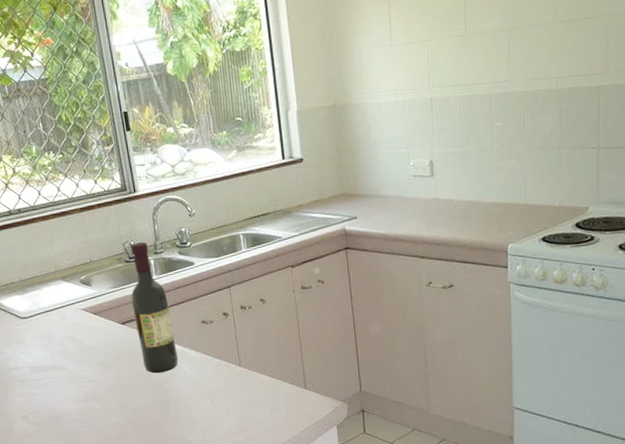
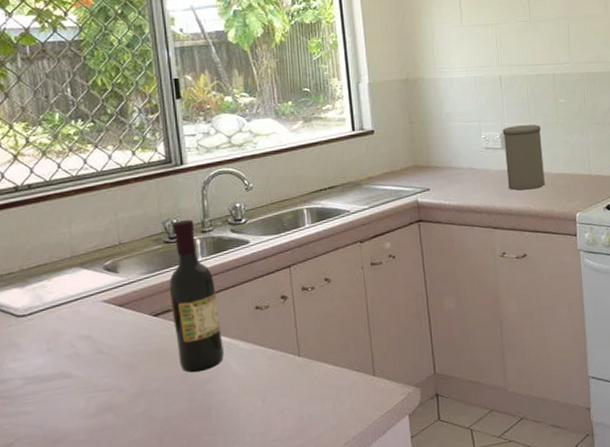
canister: none [432,150,476,220] -> present [502,124,545,191]

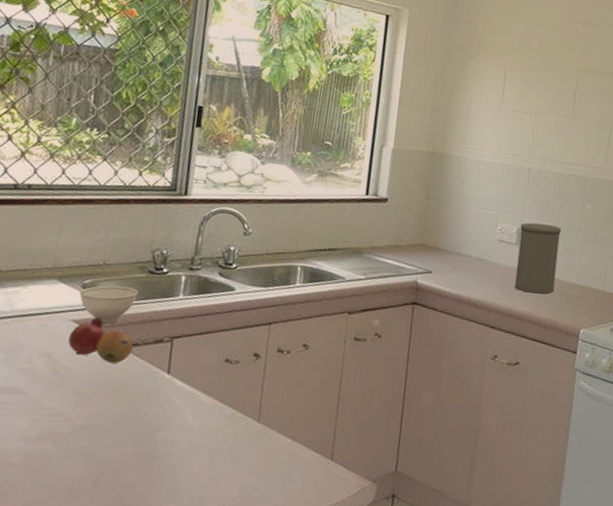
fruit: none [102,293,137,332] -> present [67,317,106,356]
bowl: none [103,259,159,298] -> present [79,285,138,324]
fruit: none [131,300,166,332] -> present [96,329,134,363]
wine bottle: present [169,220,224,373] -> none [133,252,190,417]

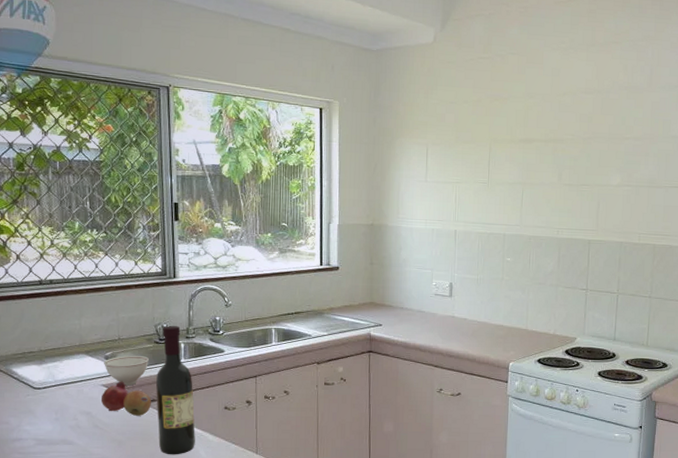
wine bottle: none [133,252,190,417] -> present [155,326,195,455]
canister: present [514,222,561,294] -> none [451,277,487,336]

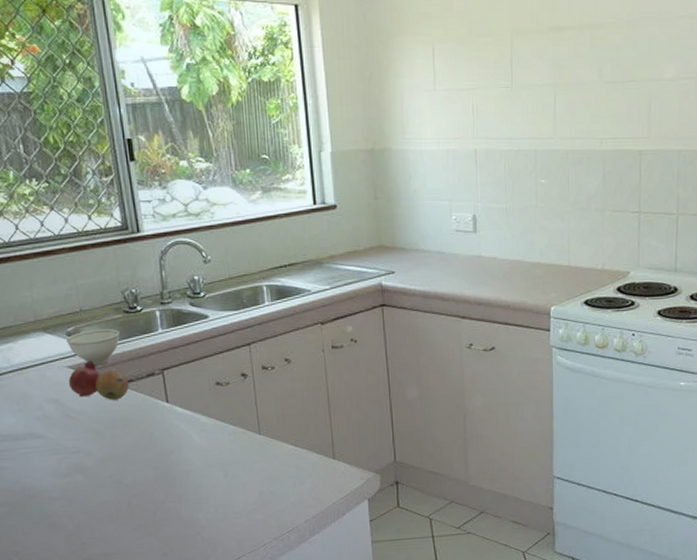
wine bottle: present [155,326,195,455] -> none [130,290,186,443]

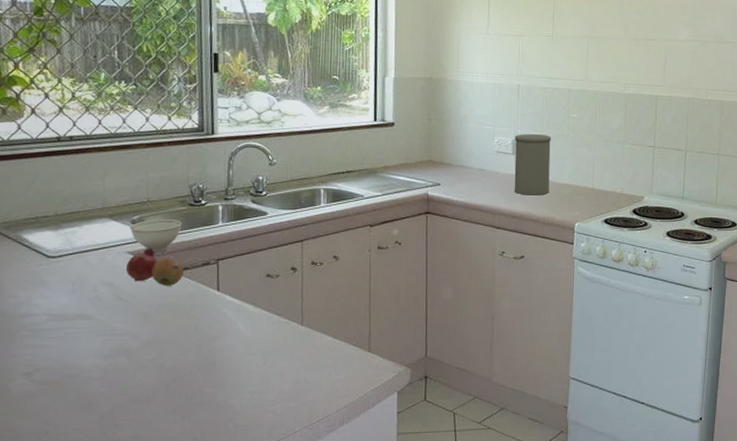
canister: none [475,207,519,279] -> present [514,134,551,196]

